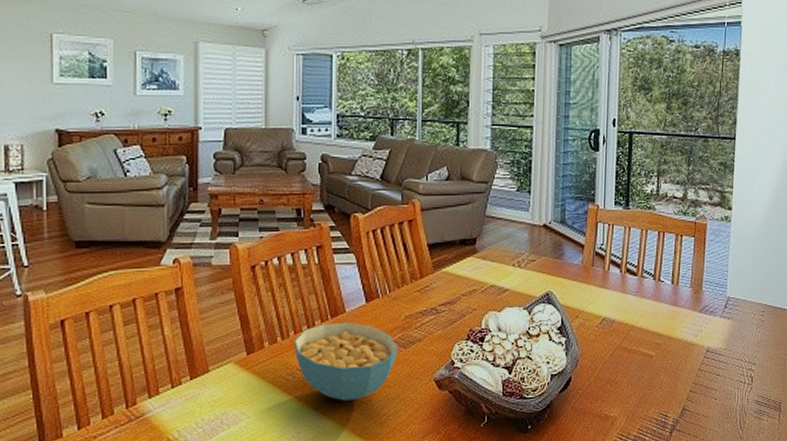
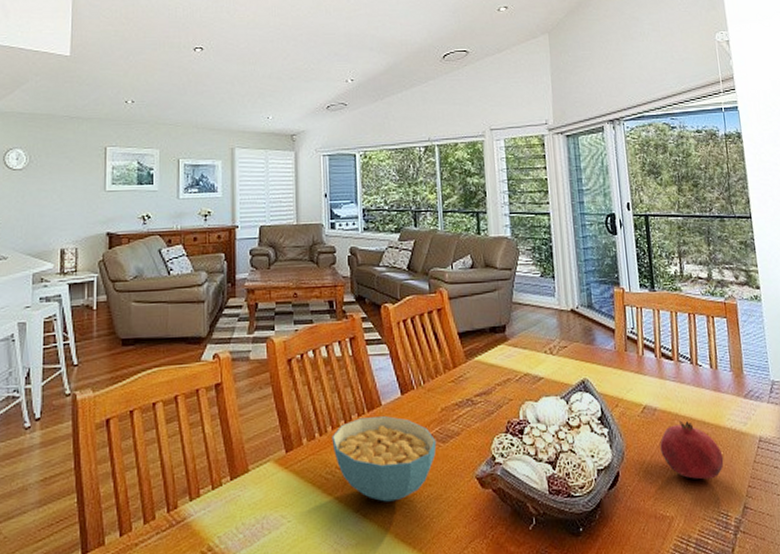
fruit: none [613,331,671,385] -> present [660,420,724,480]

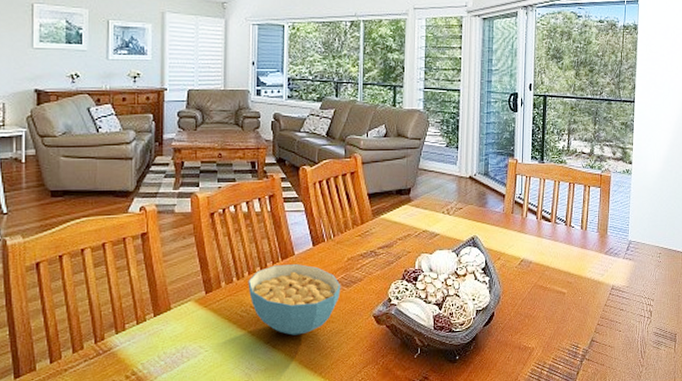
fruit: present [660,420,724,480] -> none [531,271,581,319]

